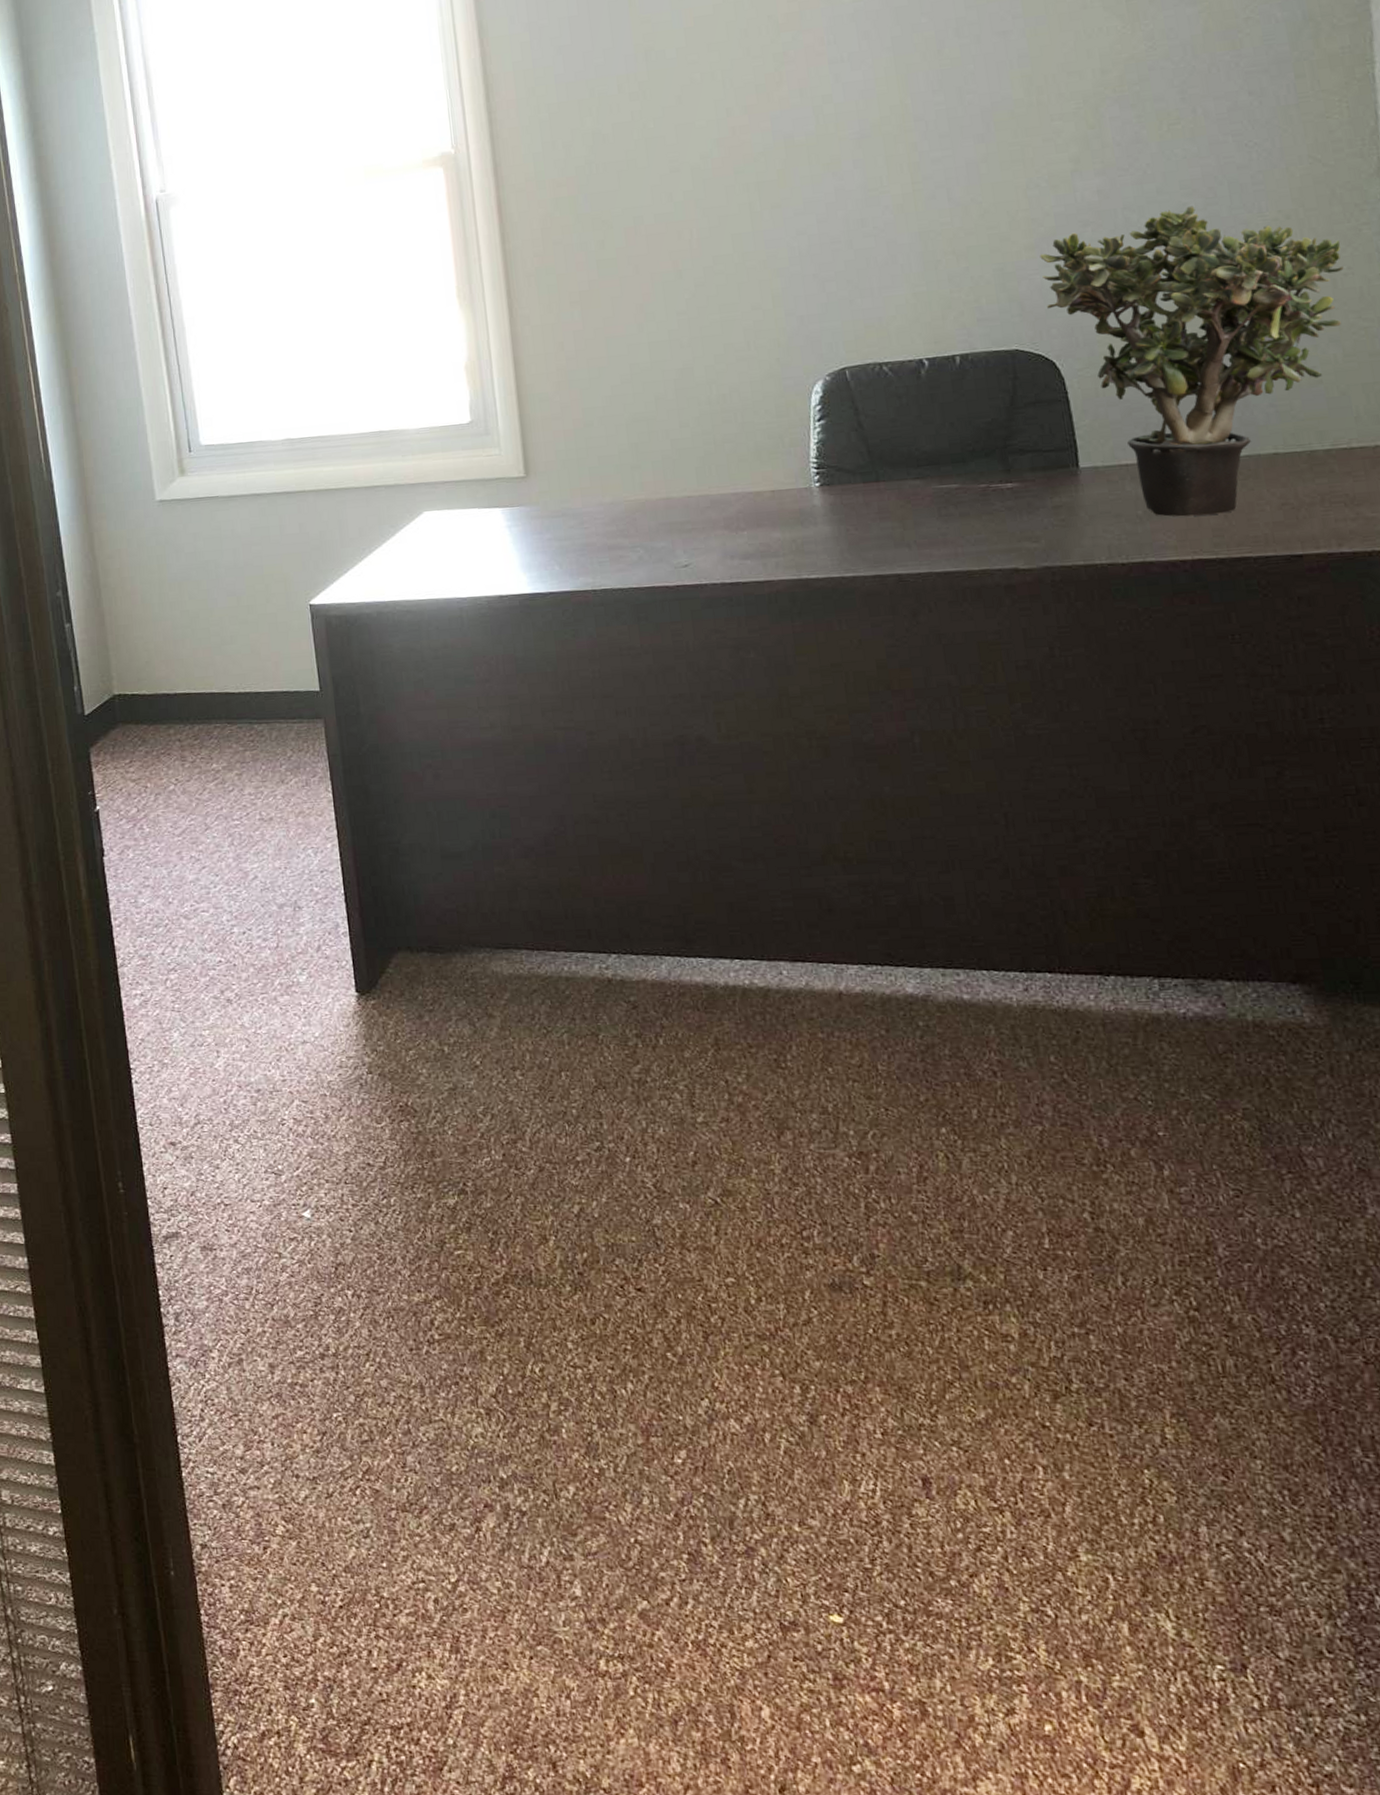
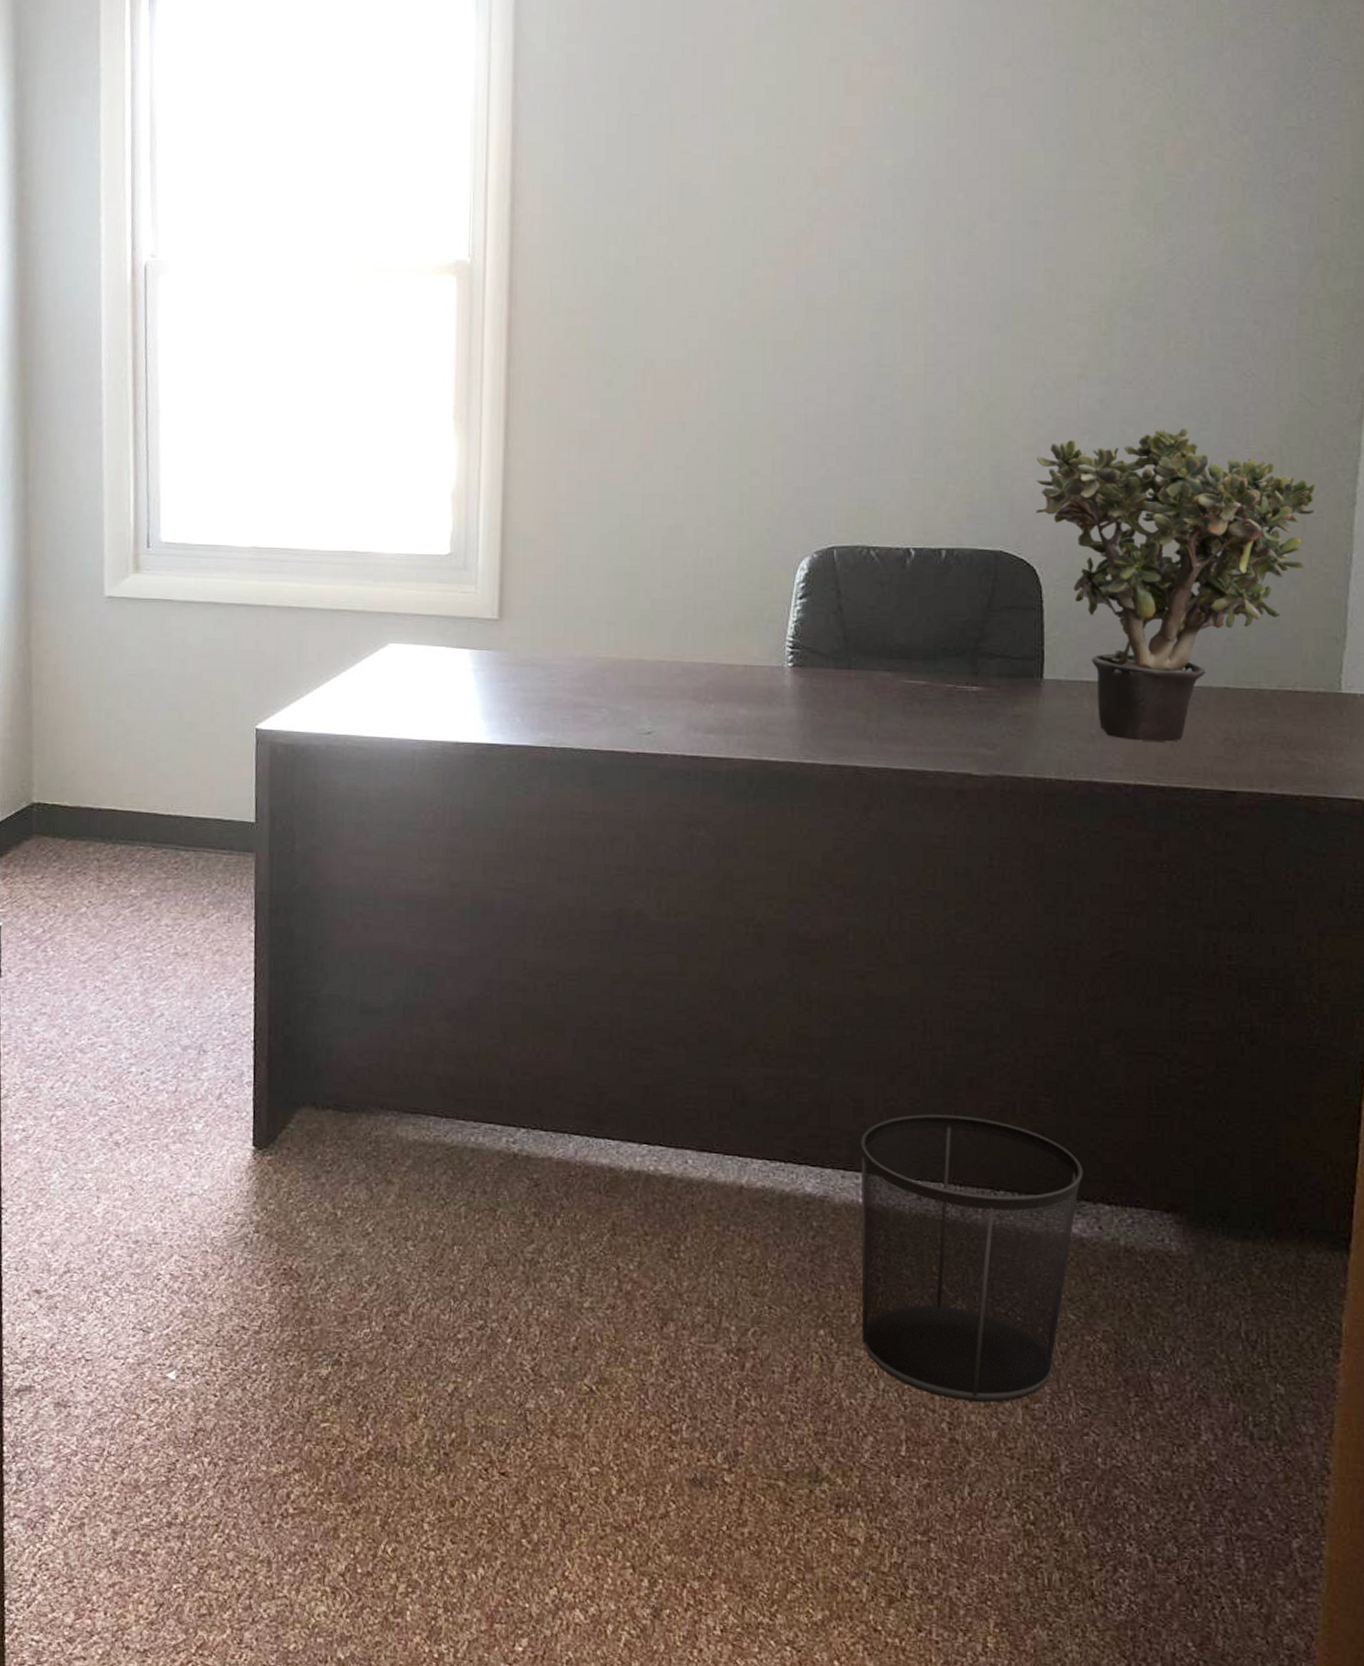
waste bin: none [956,904,1197,1189] -> present [861,1114,1083,1403]

